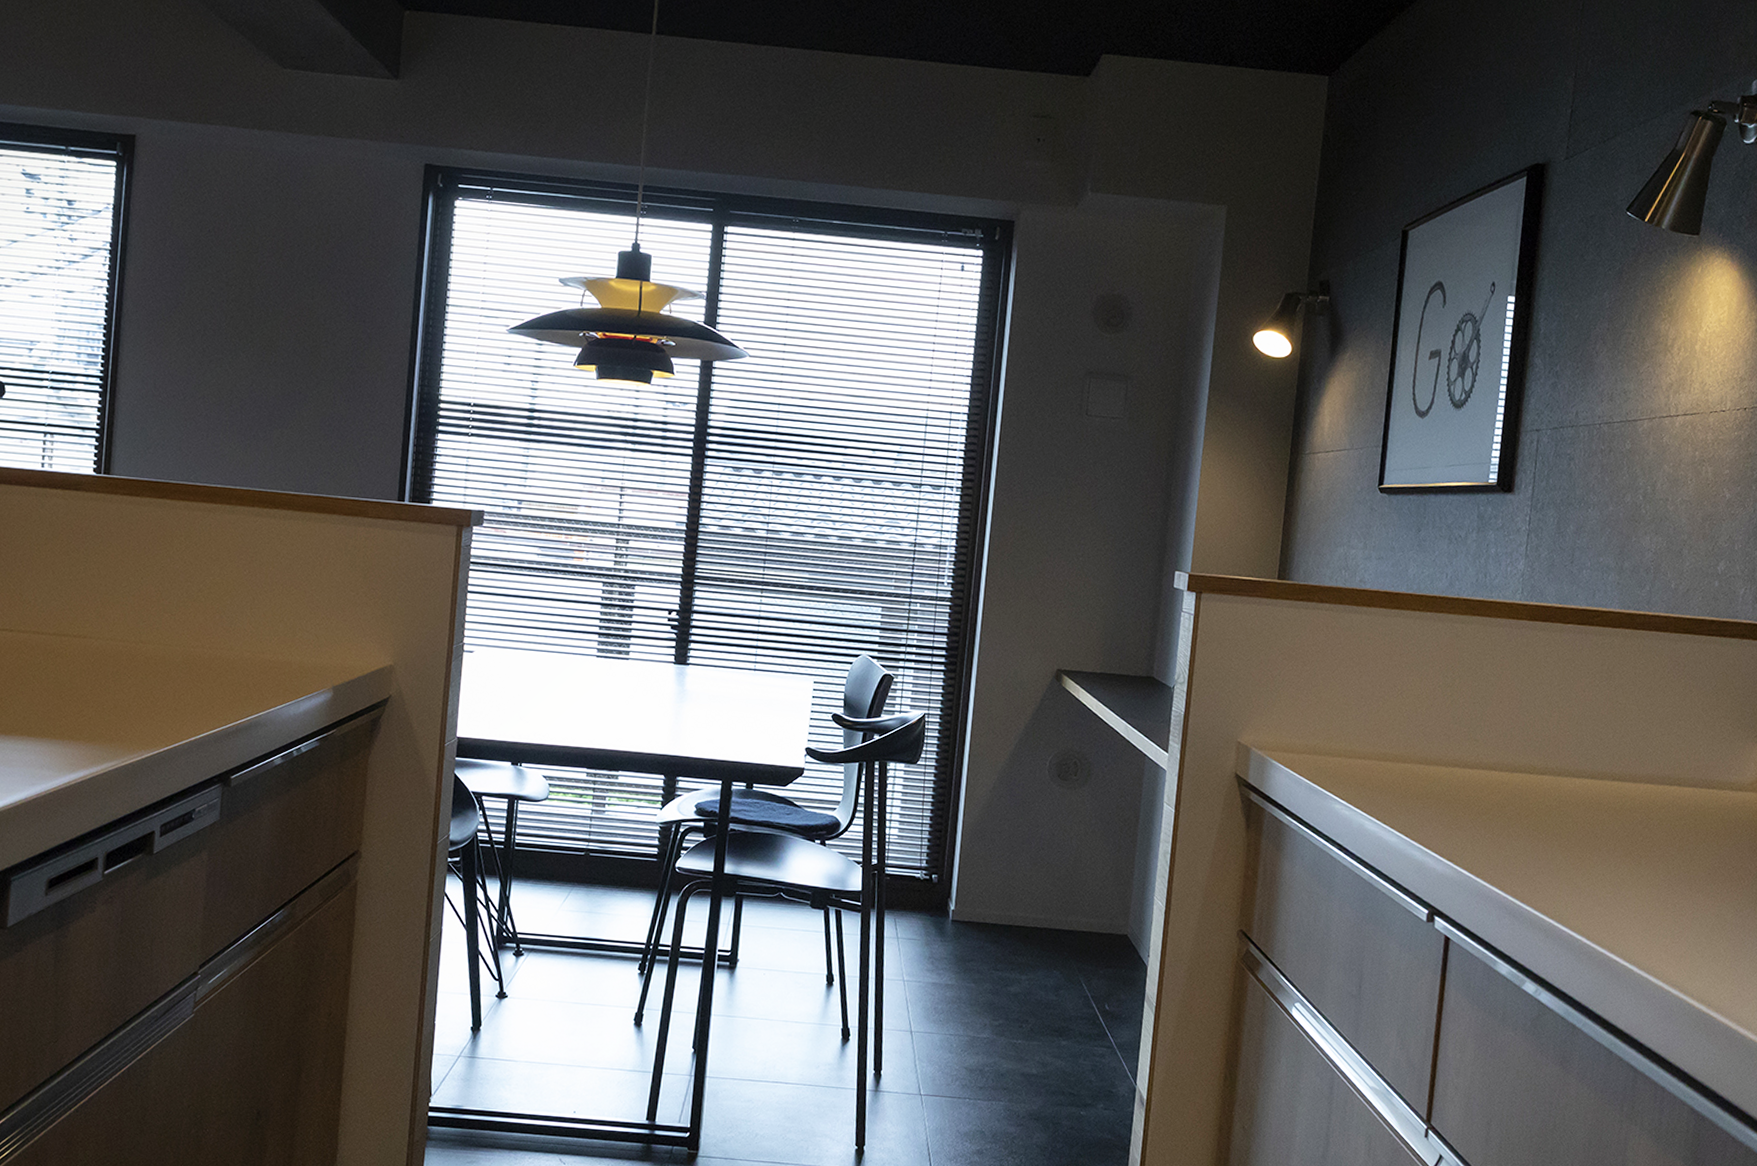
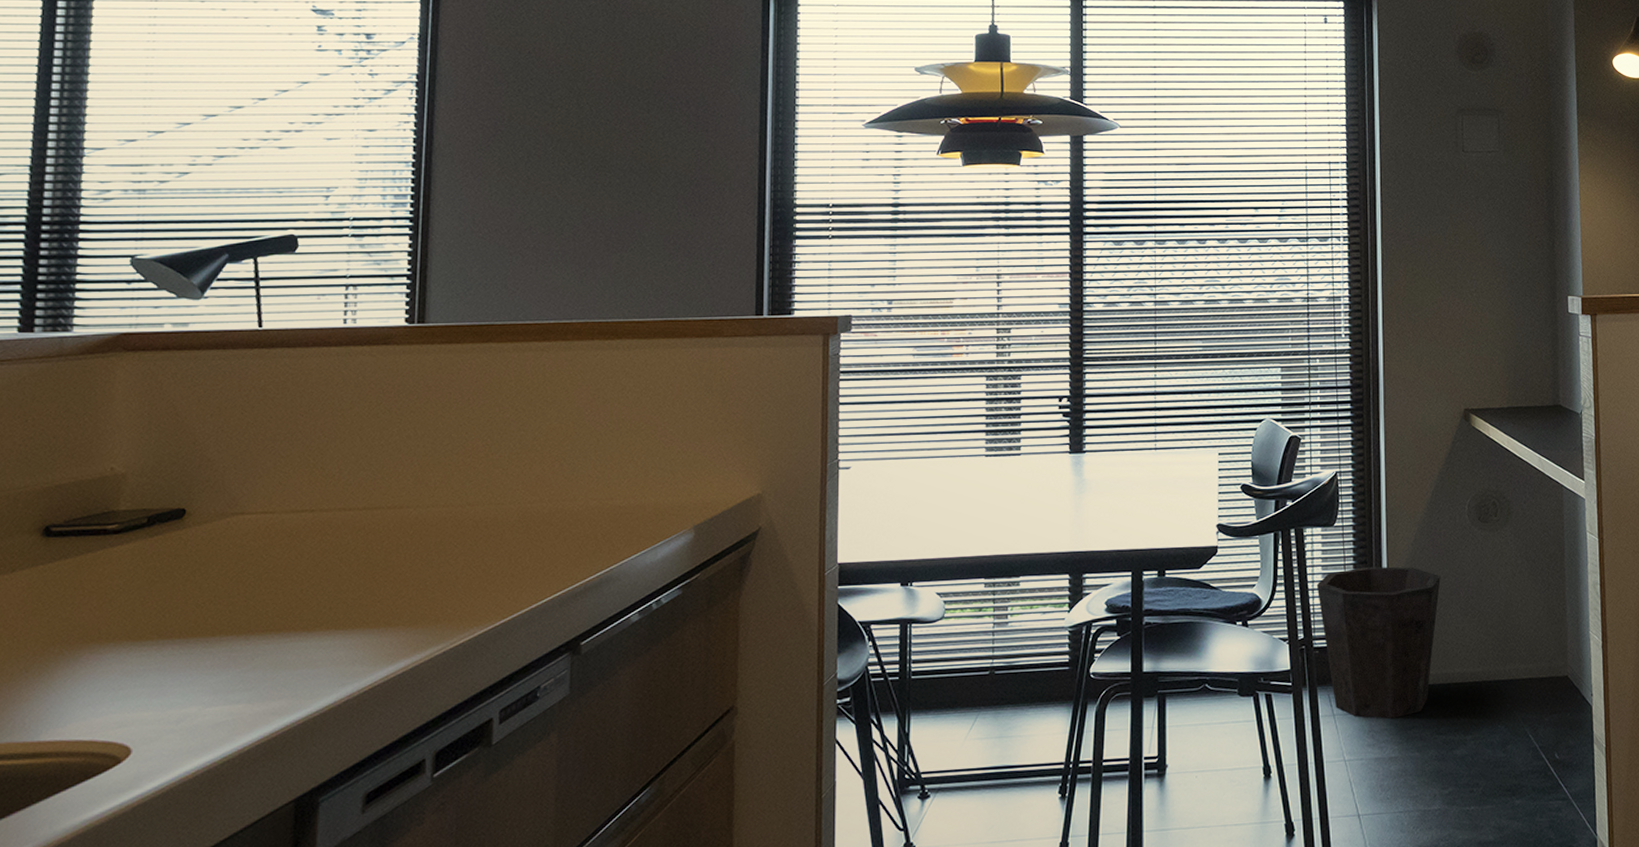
waste bin: none [894,806,1014,950] -> present [1316,566,1441,720]

